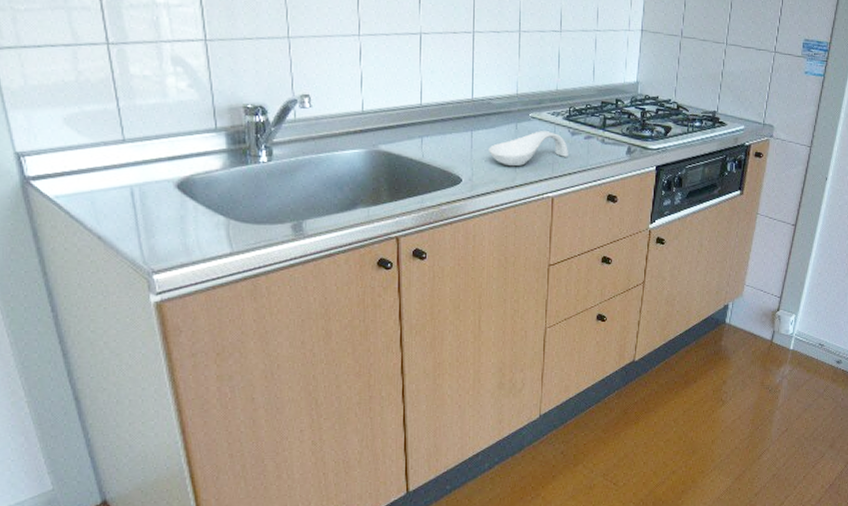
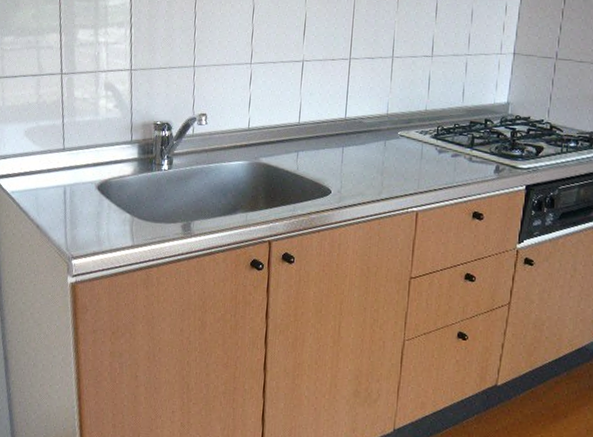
spoon rest: present [489,131,568,167] -> none [357,148,435,181]

